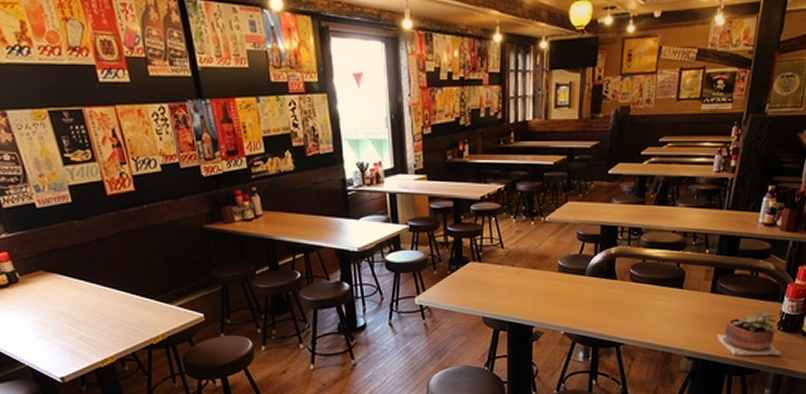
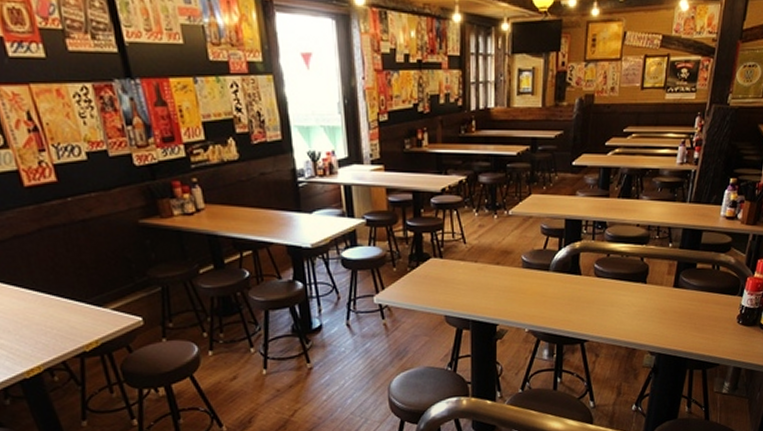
succulent plant: present [716,311,782,356] -> none [679,305,741,350]

